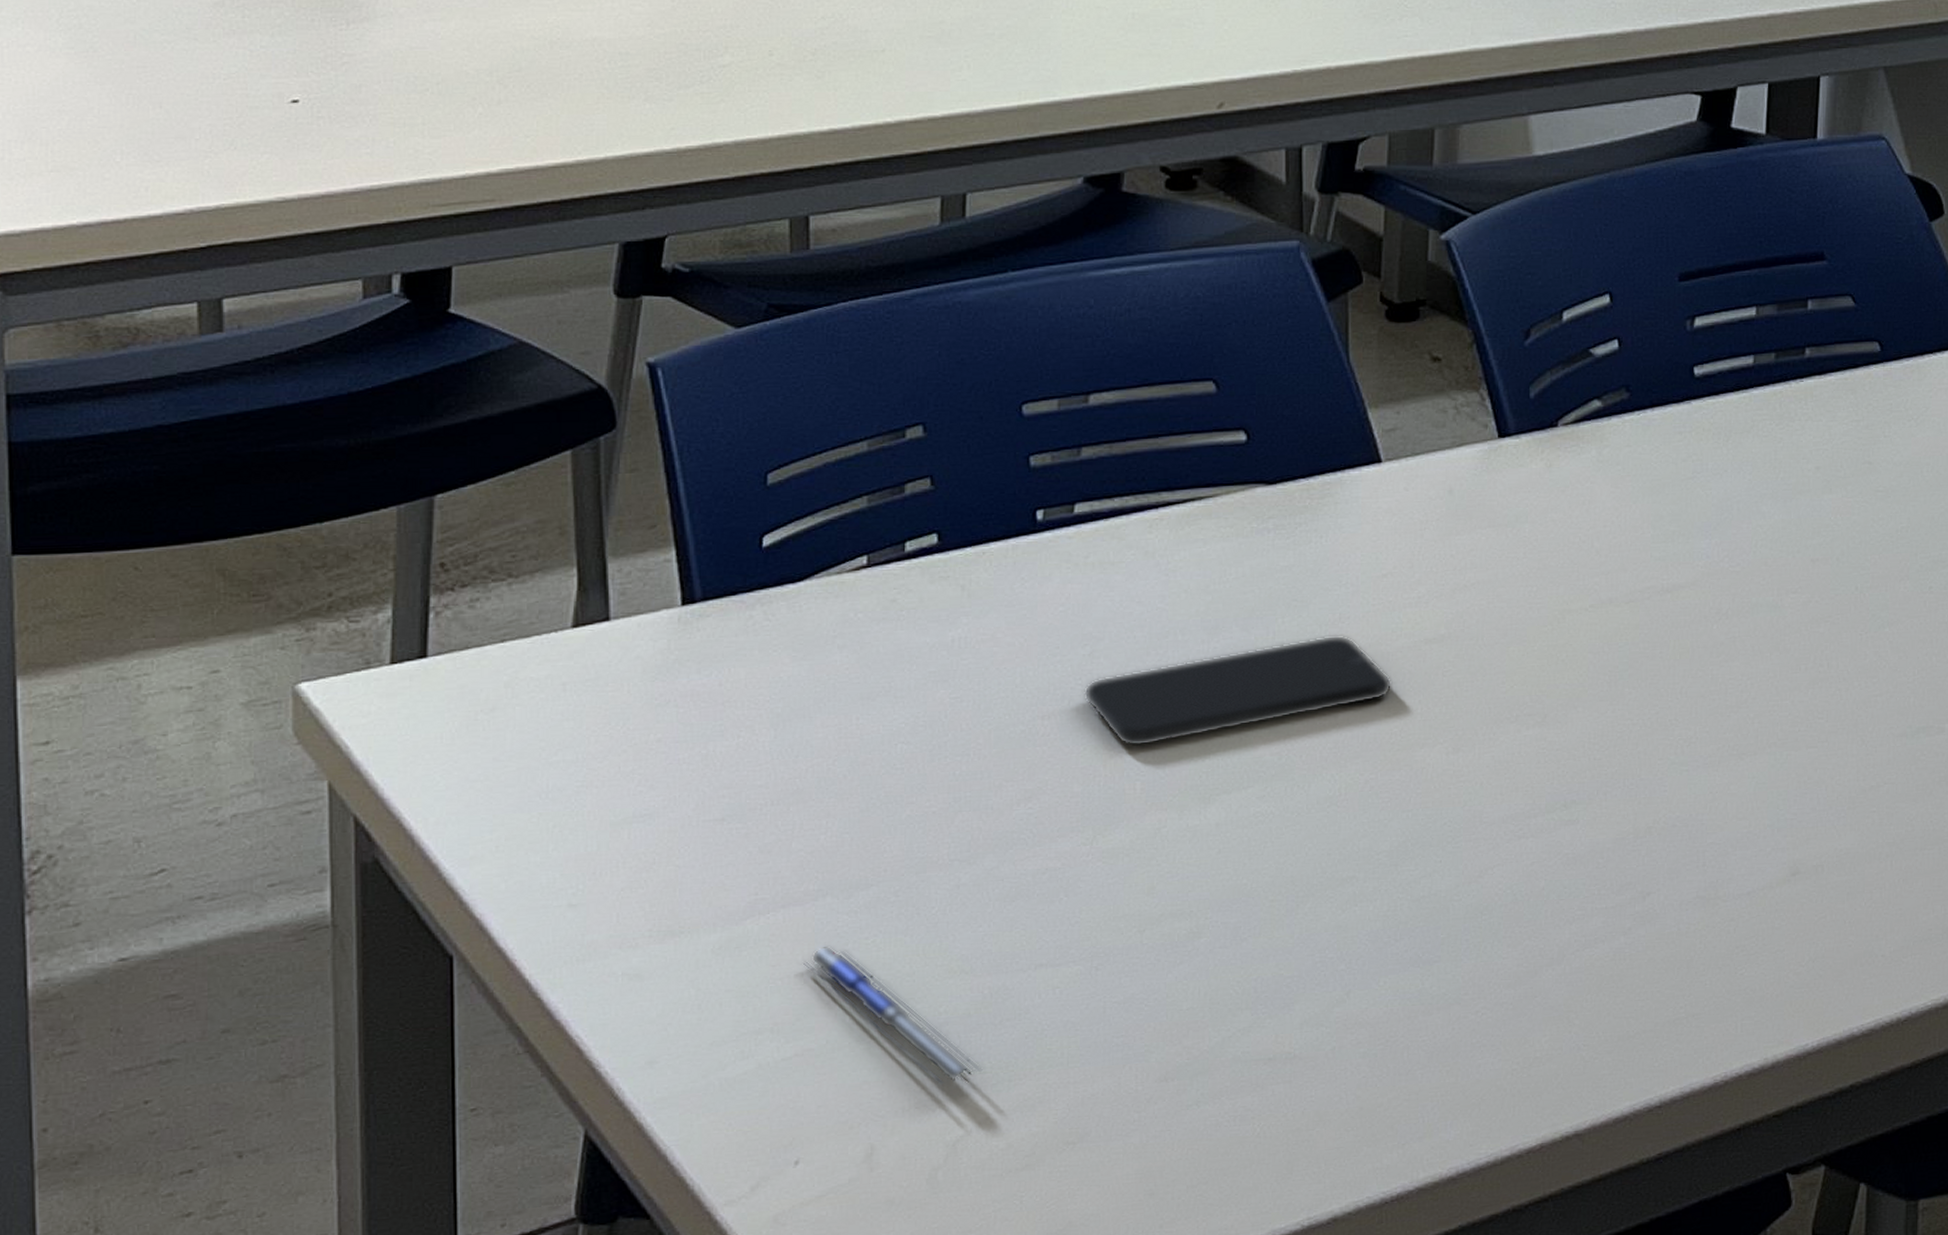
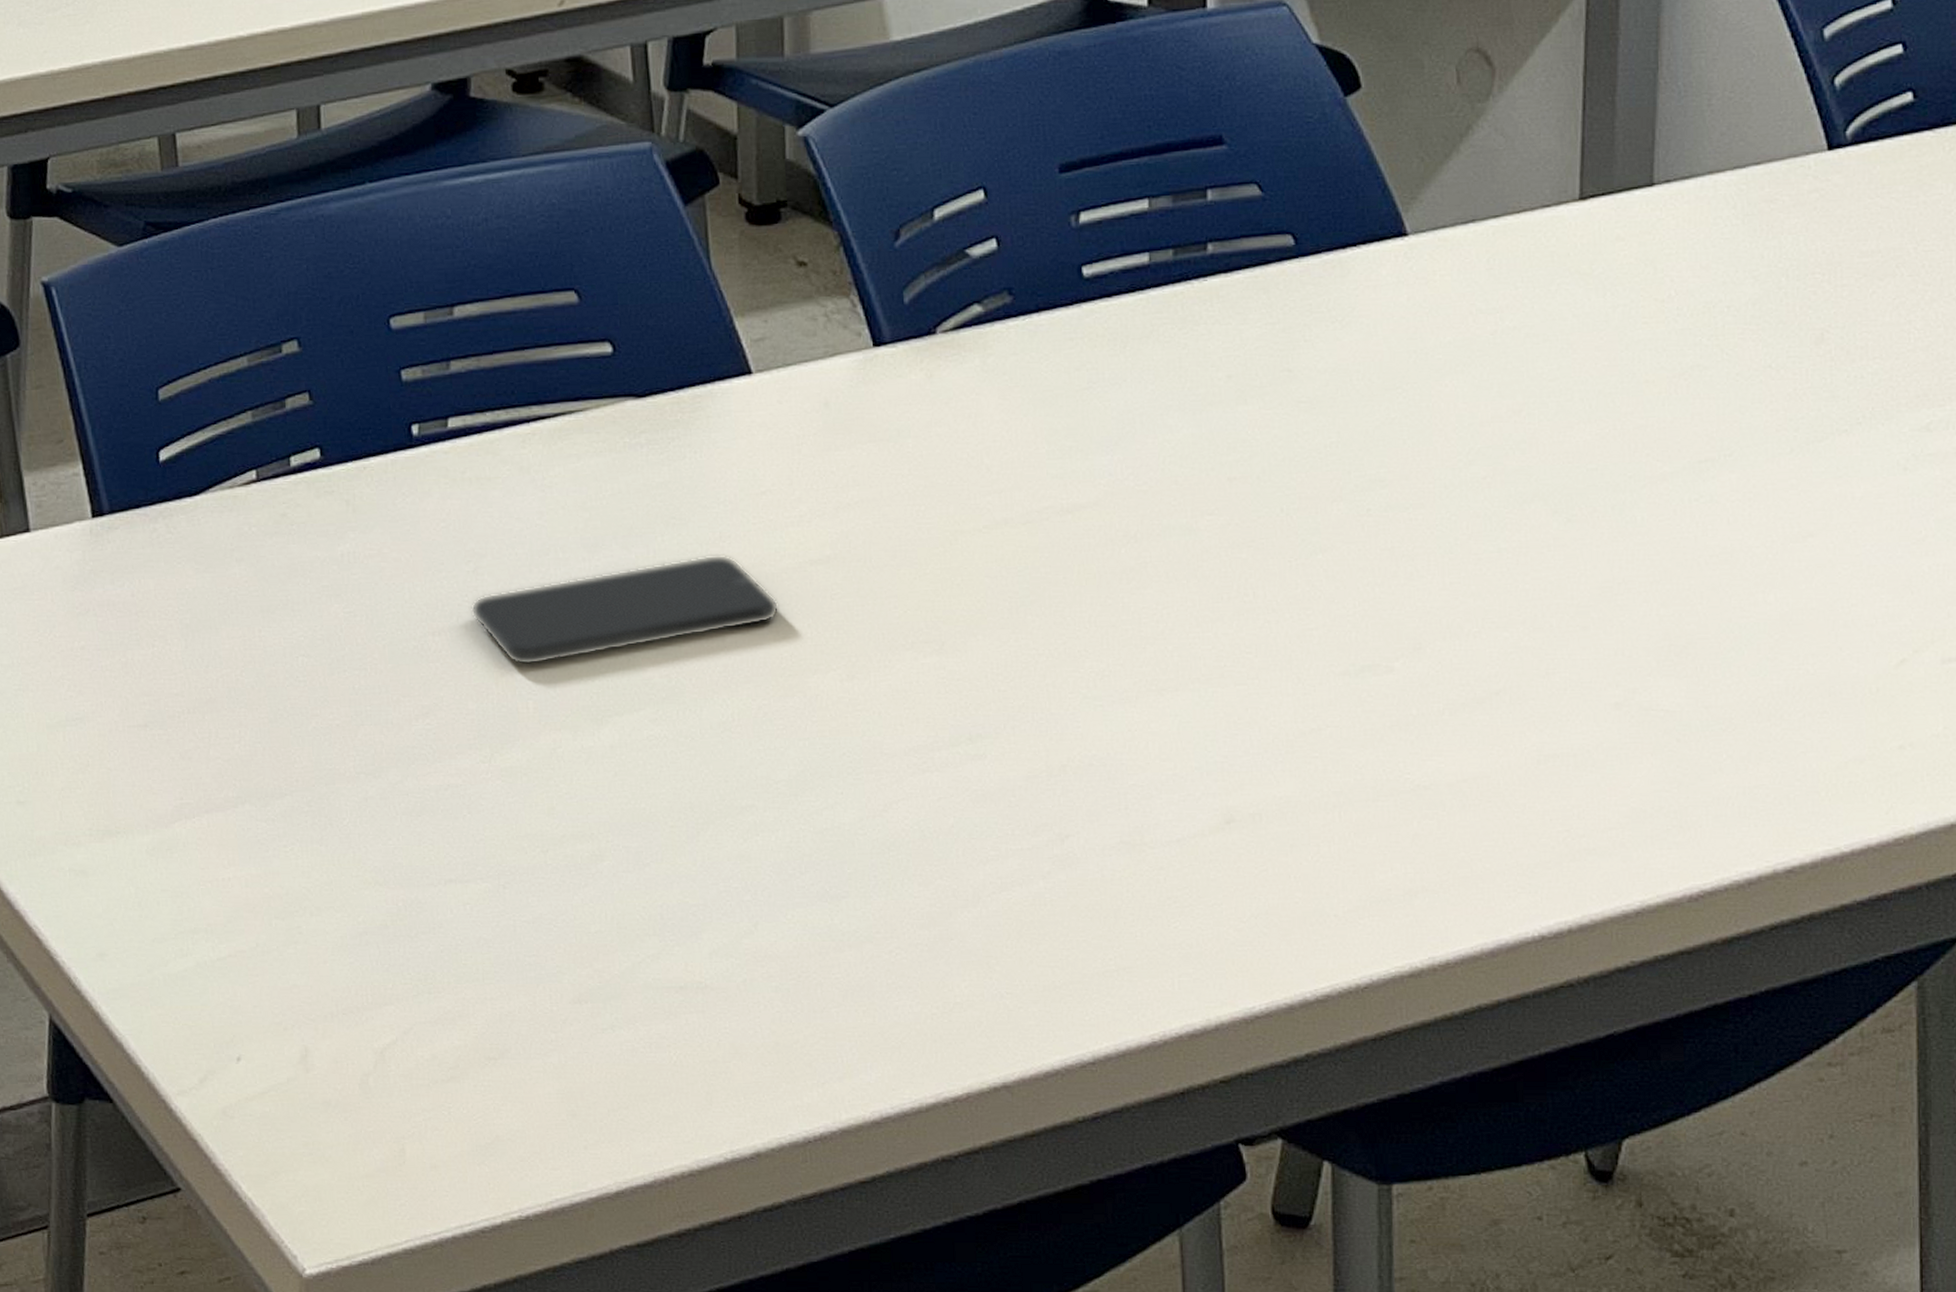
pen: present [802,945,983,1086] -> none [228,851,403,994]

